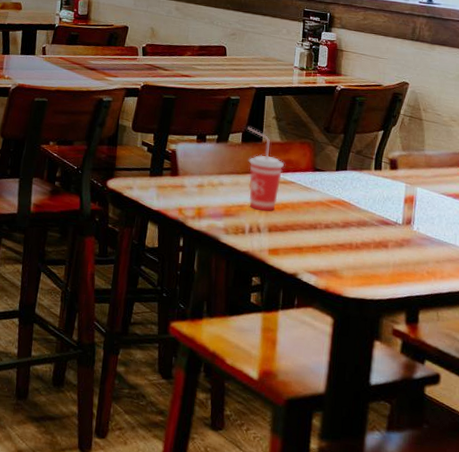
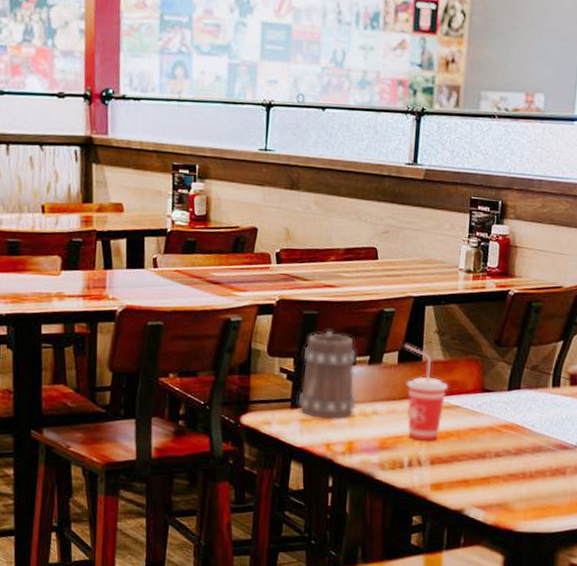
beer mug: none [156,113,207,188] -> present [298,331,357,419]

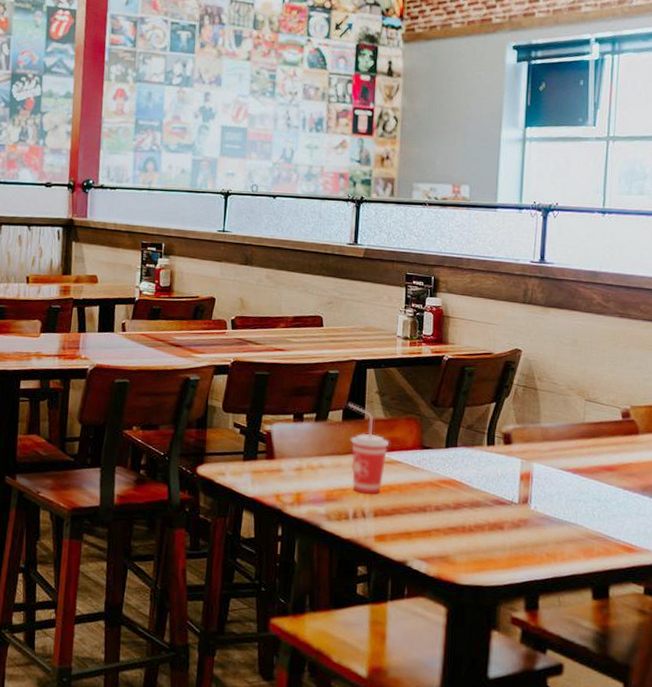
beer mug: present [298,331,357,419] -> none [250,390,304,472]

